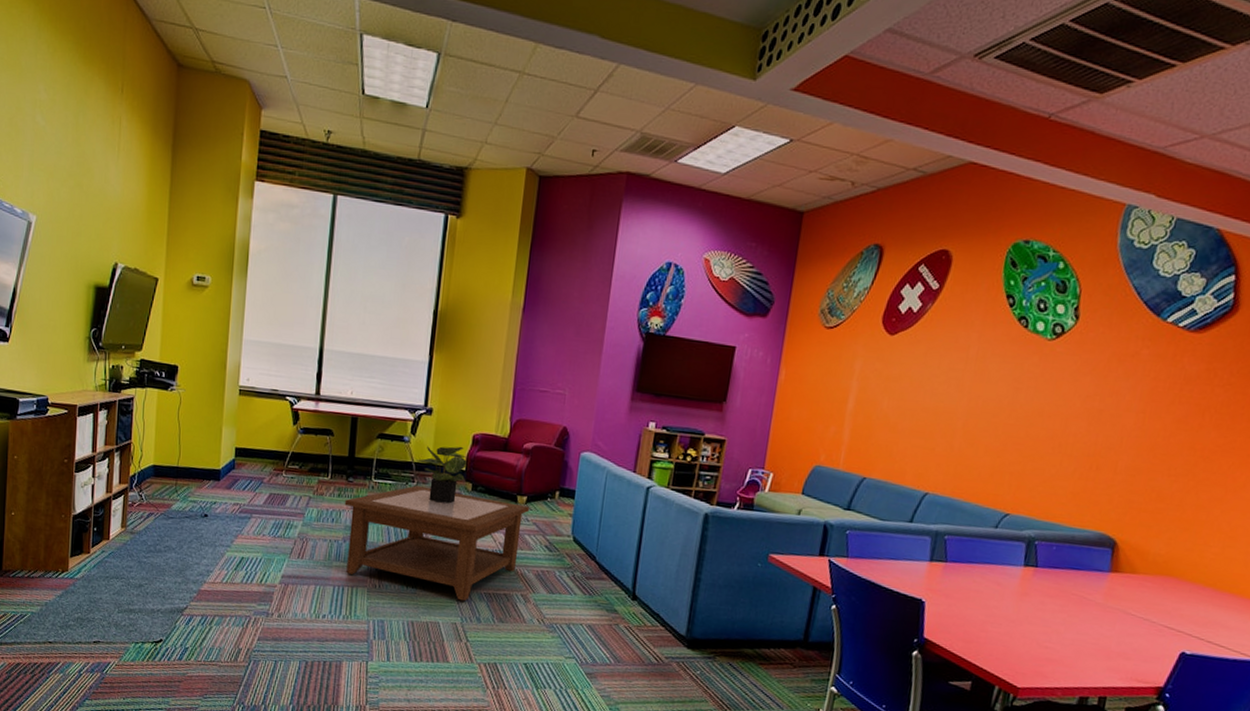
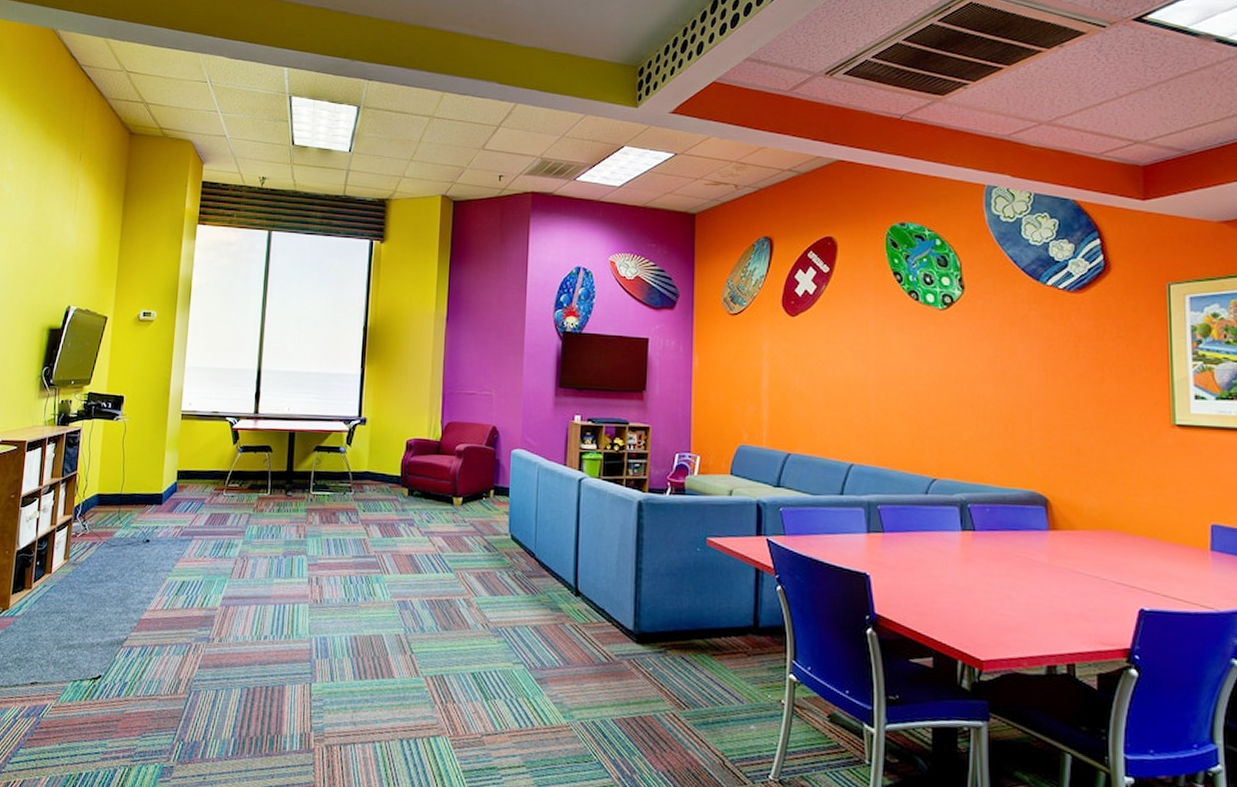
coffee table: present [344,485,529,602] -> none [284,495,465,611]
potted plant: present [415,446,467,504] -> none [351,452,402,511]

